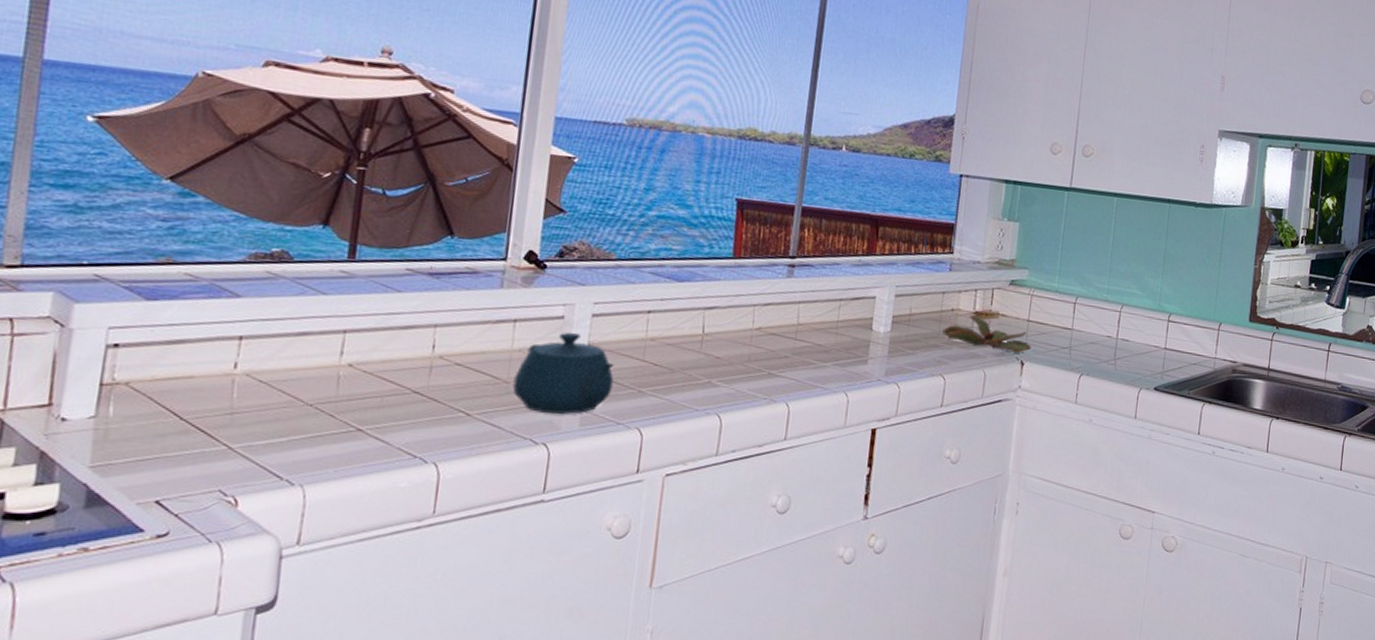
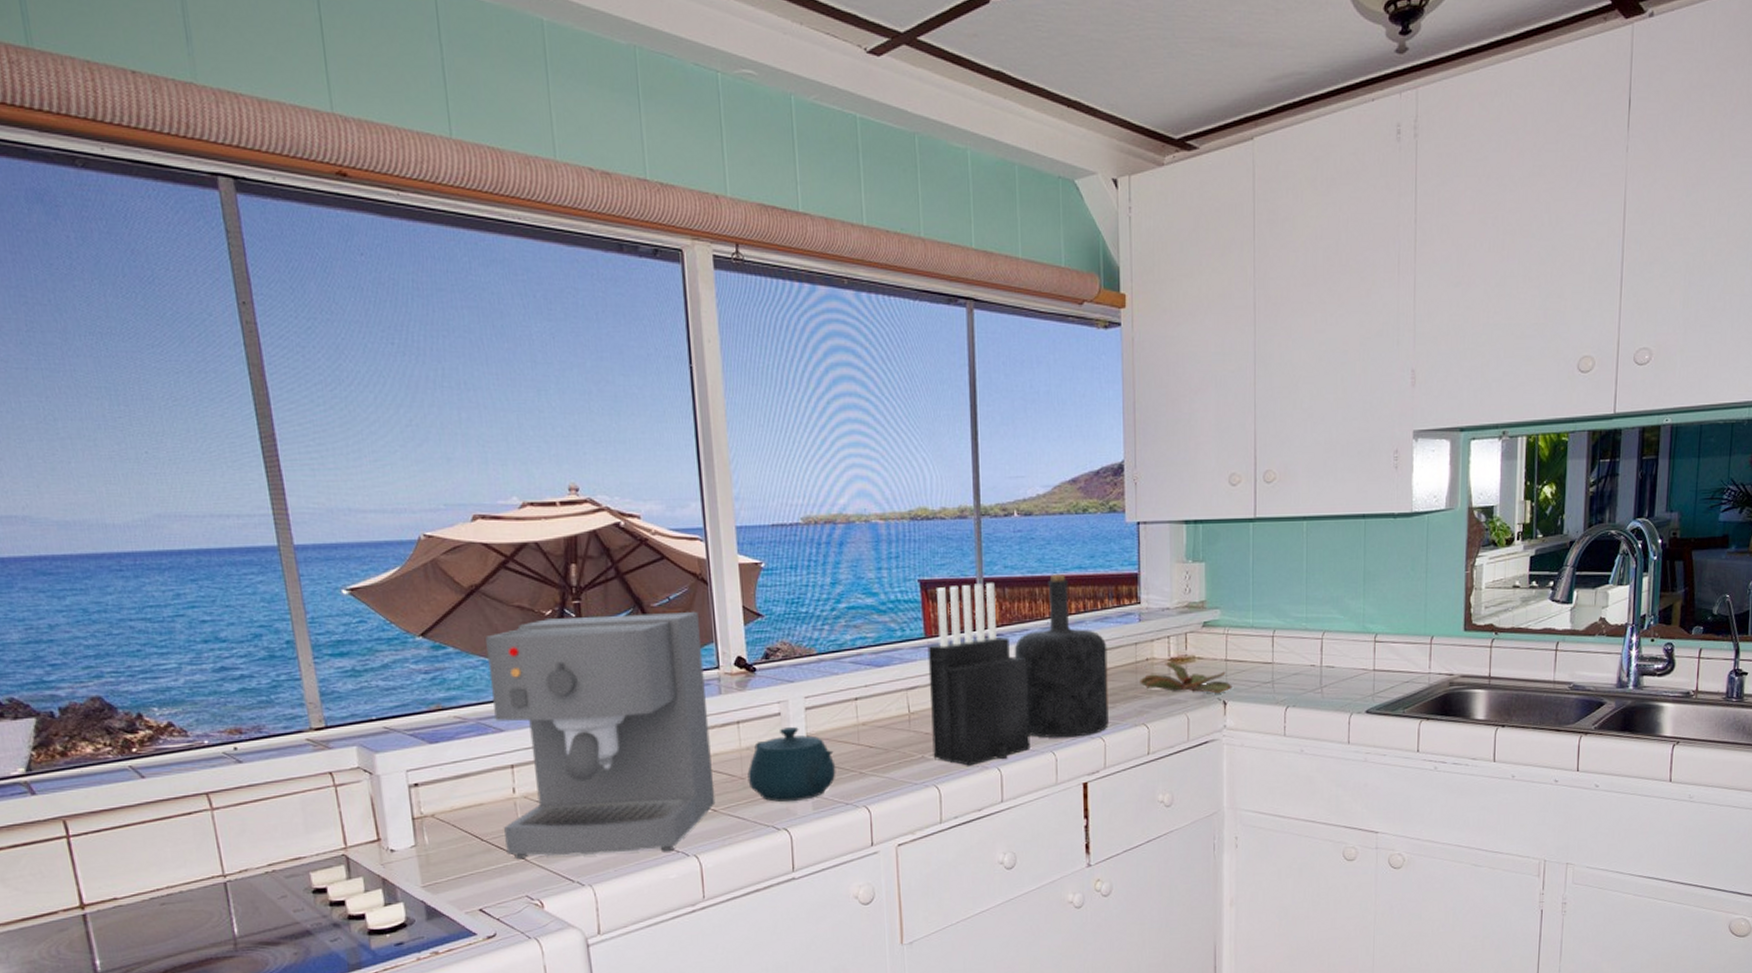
coffee maker: none [208,181,496,456] -> present [486,612,716,859]
knife block: none [720,209,834,398] -> present [927,583,1031,766]
bottle: none [821,213,915,380] -> present [1014,575,1108,738]

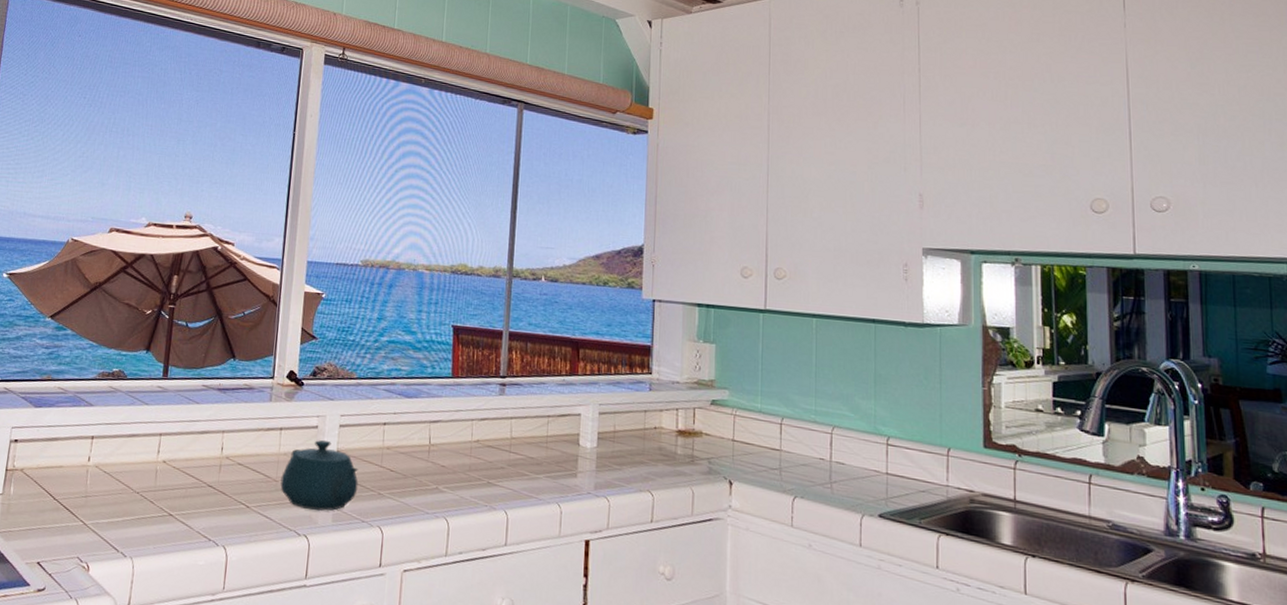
coffee maker: present [486,612,716,859] -> none [71,317,265,539]
knife block: present [927,583,1031,766] -> none [446,334,542,504]
bottle: present [1014,575,1108,738] -> none [530,337,618,493]
succulent plant: present [1140,662,1233,694] -> none [647,433,739,473]

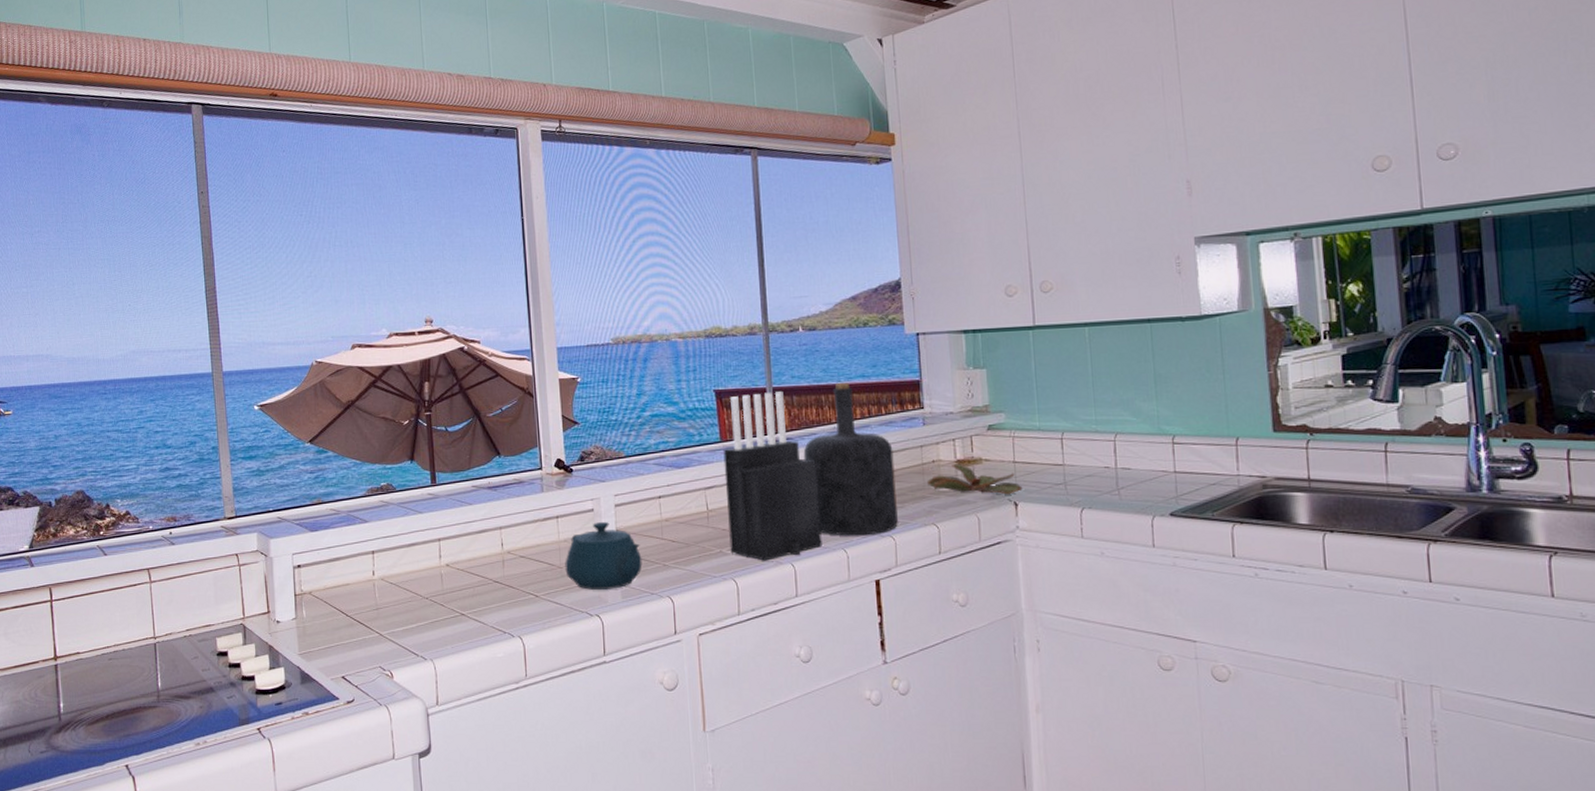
knife block: none [446,334,542,504] -> present [723,392,822,561]
bottle: none [530,337,618,493] -> present [803,383,898,536]
succulent plant: none [647,433,739,473] -> present [927,464,1023,495]

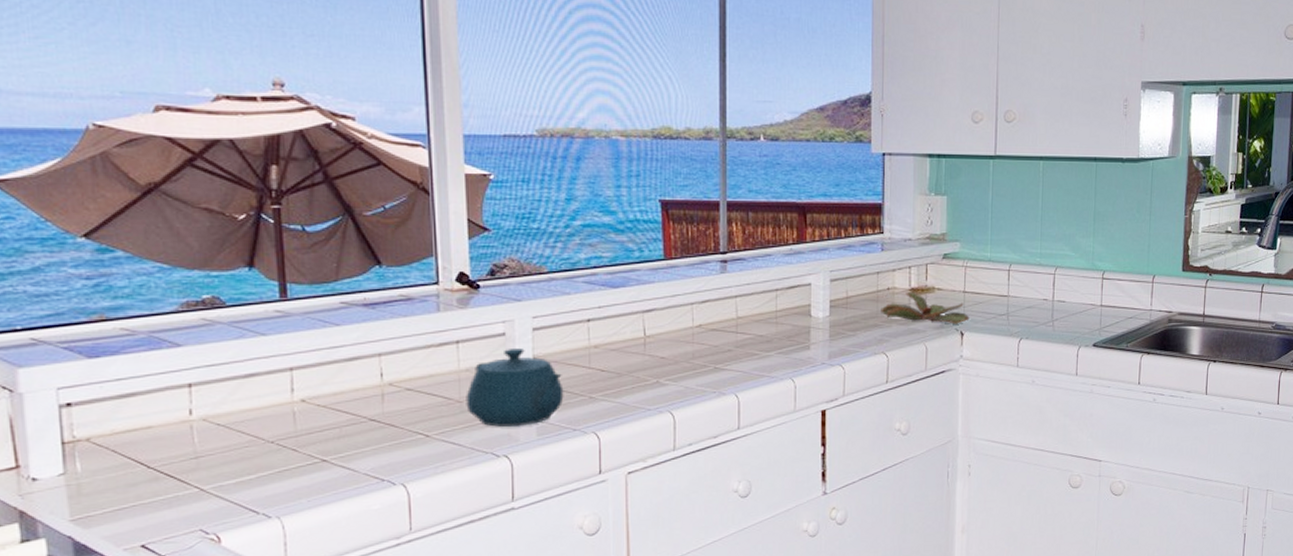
knife block: present [723,392,822,561] -> none [666,206,770,392]
bottle: present [803,383,898,536] -> none [756,201,850,365]

